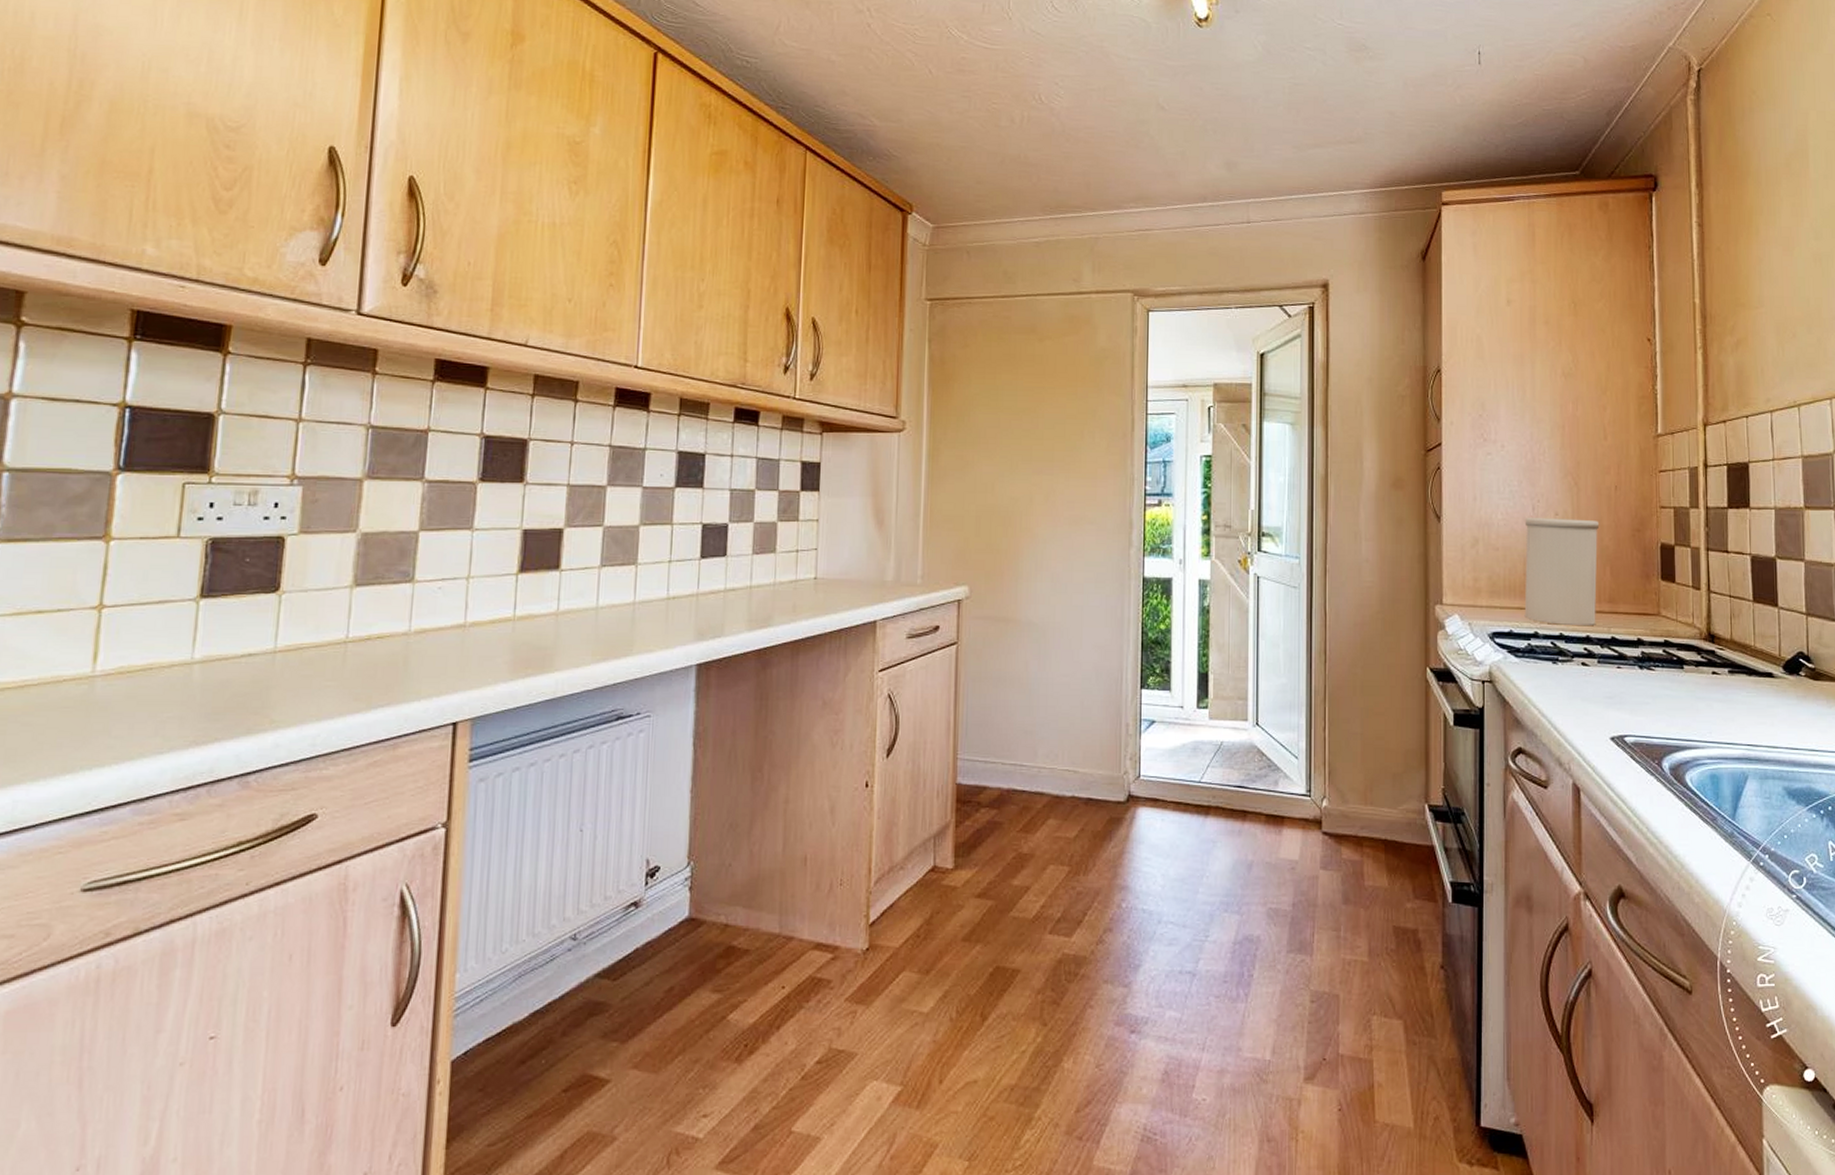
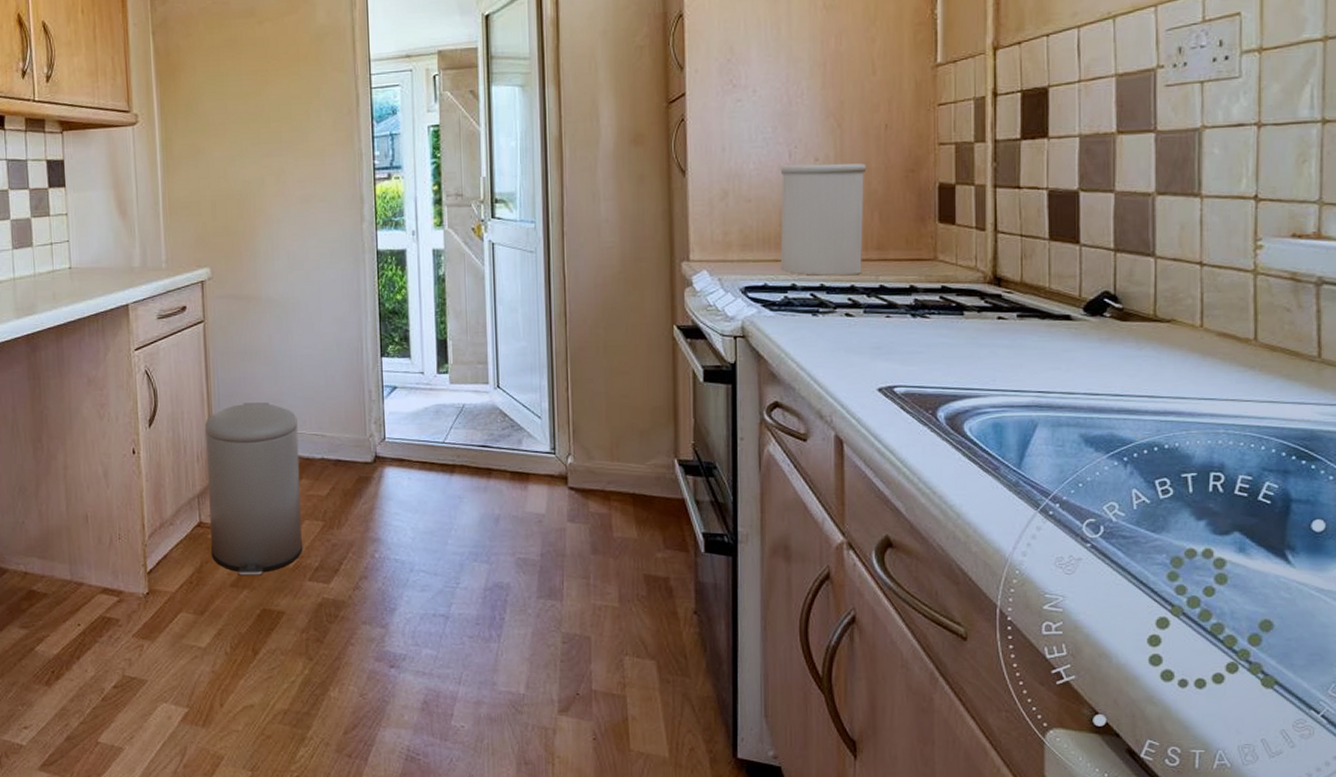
pedal bin: none [943,733,1049,929] -> present [204,402,303,577]

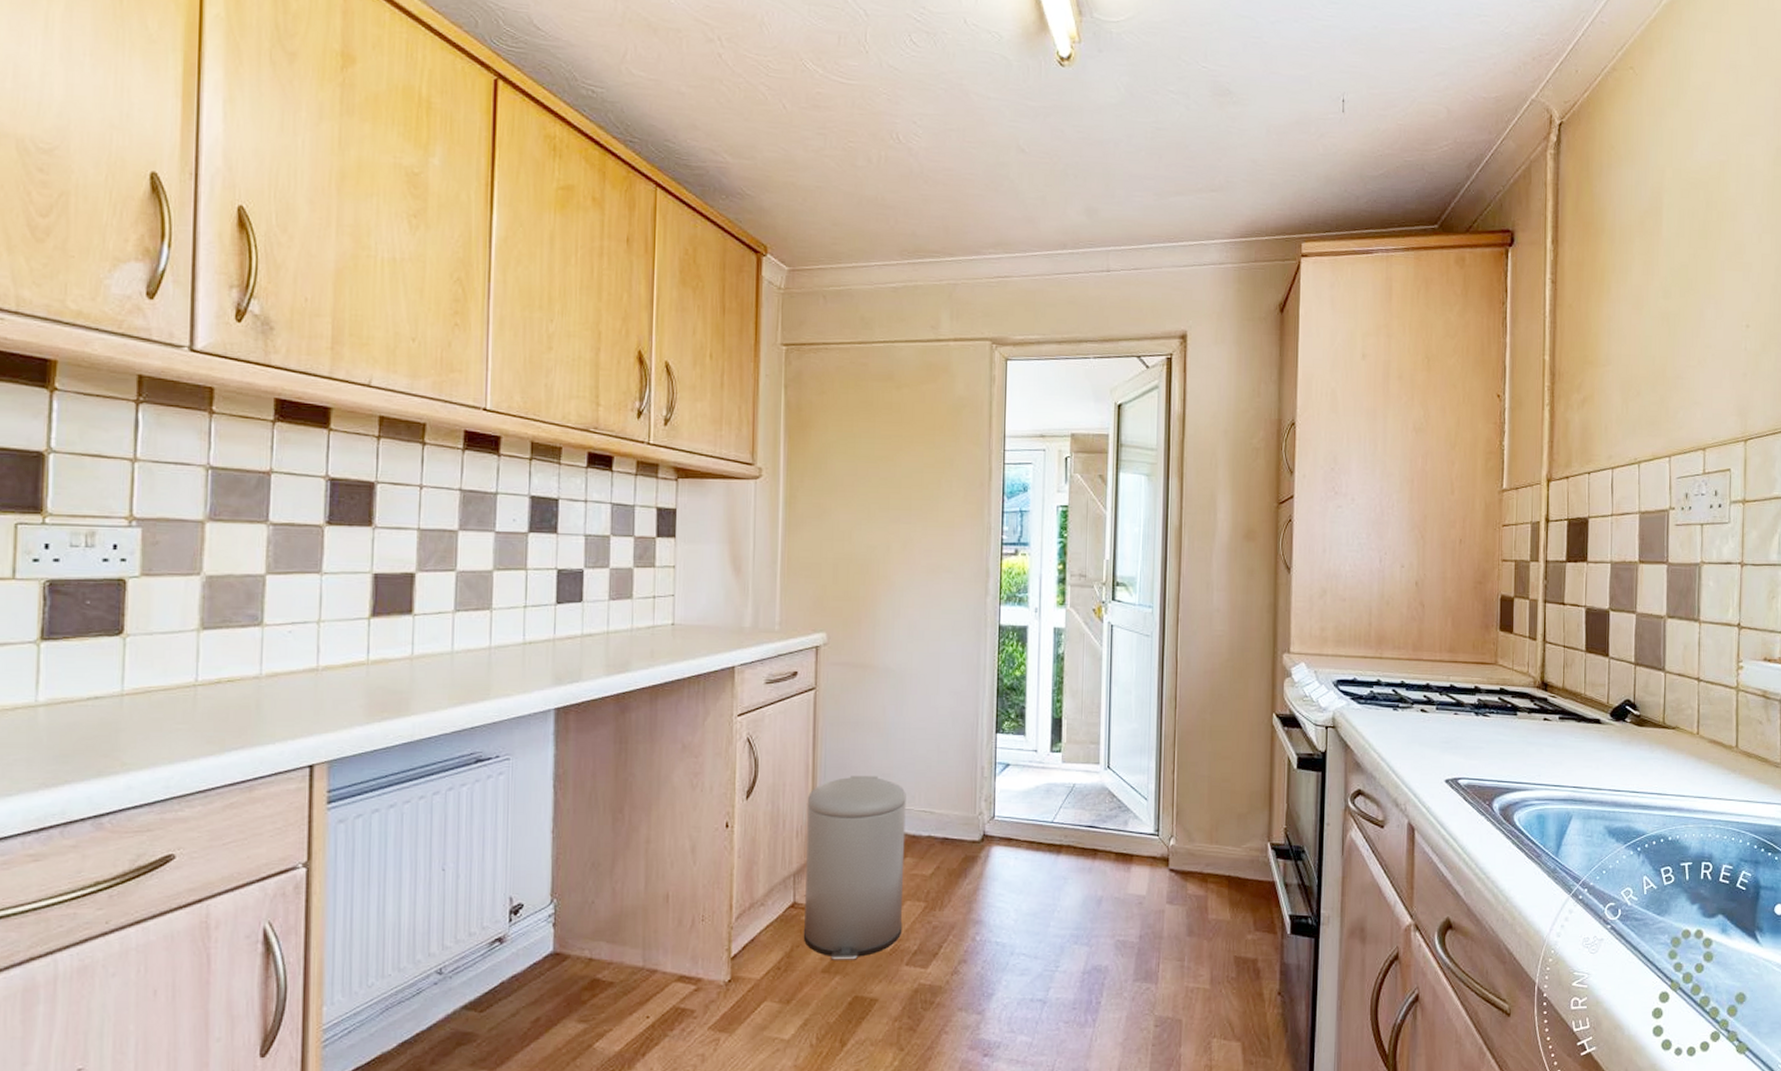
canister: present [780,163,867,276] -> none [1368,570,1444,675]

